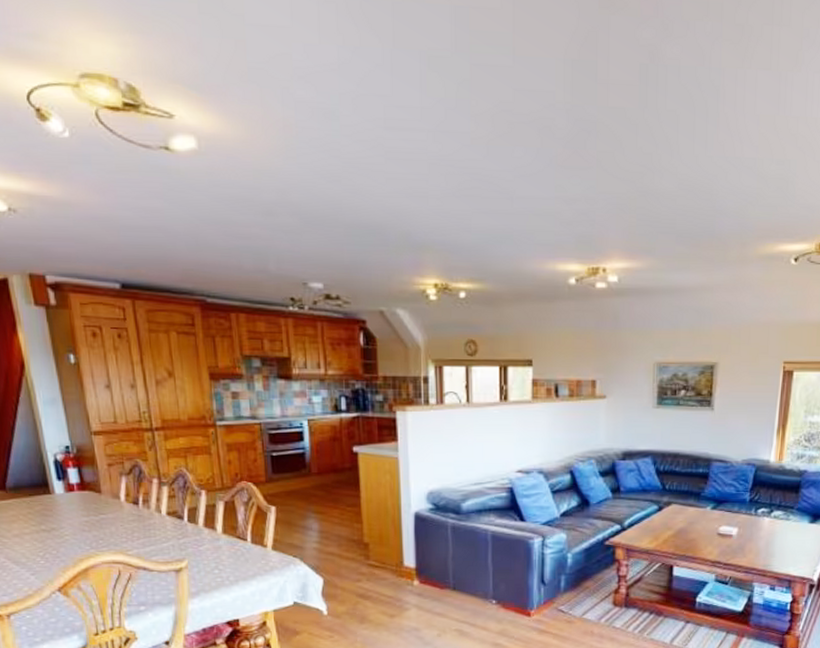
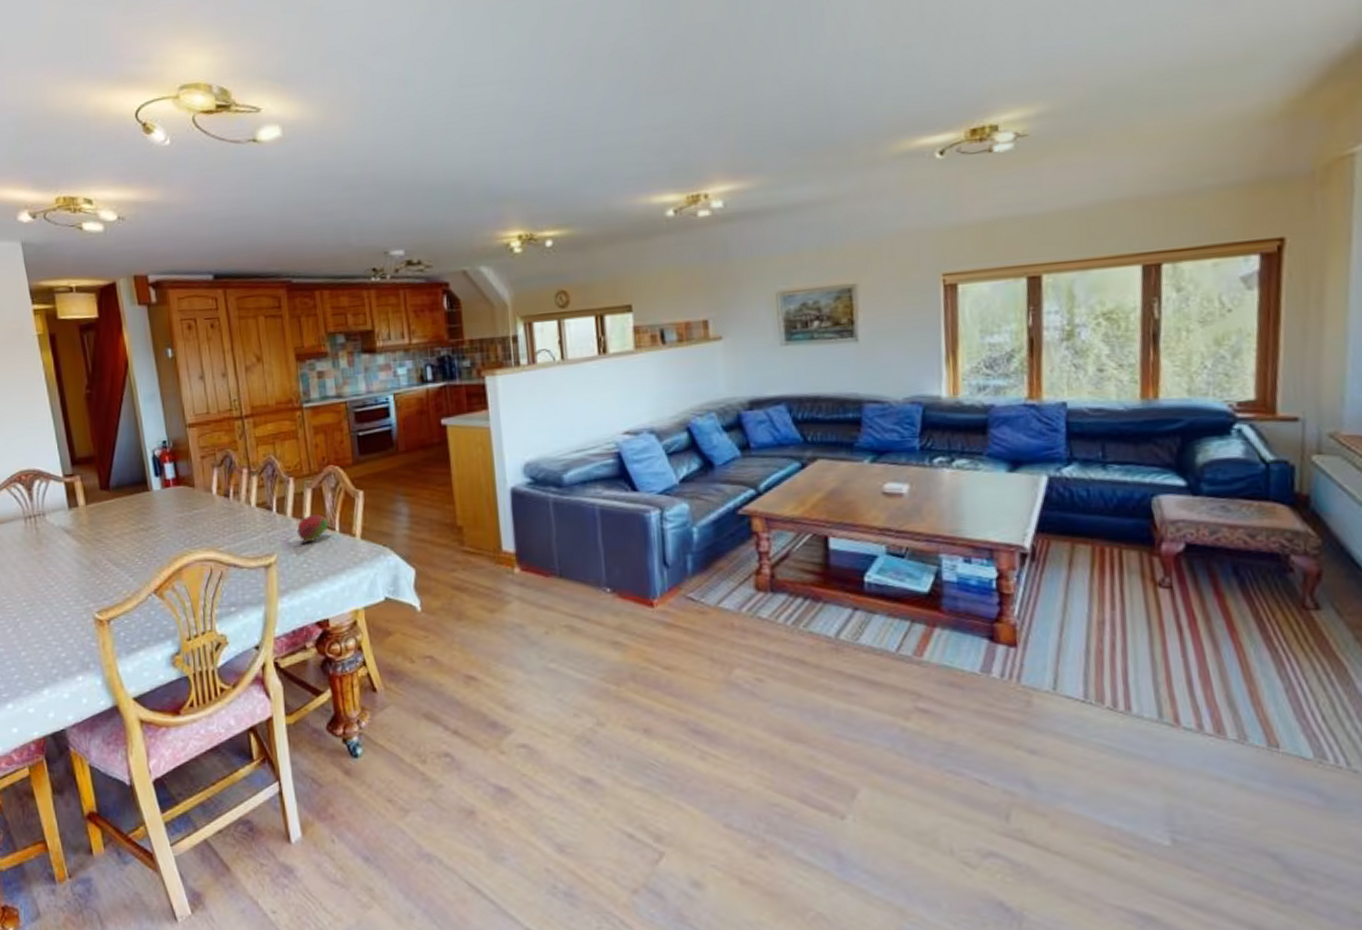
fruit: none [209,526,241,550] -> present [297,514,329,542]

